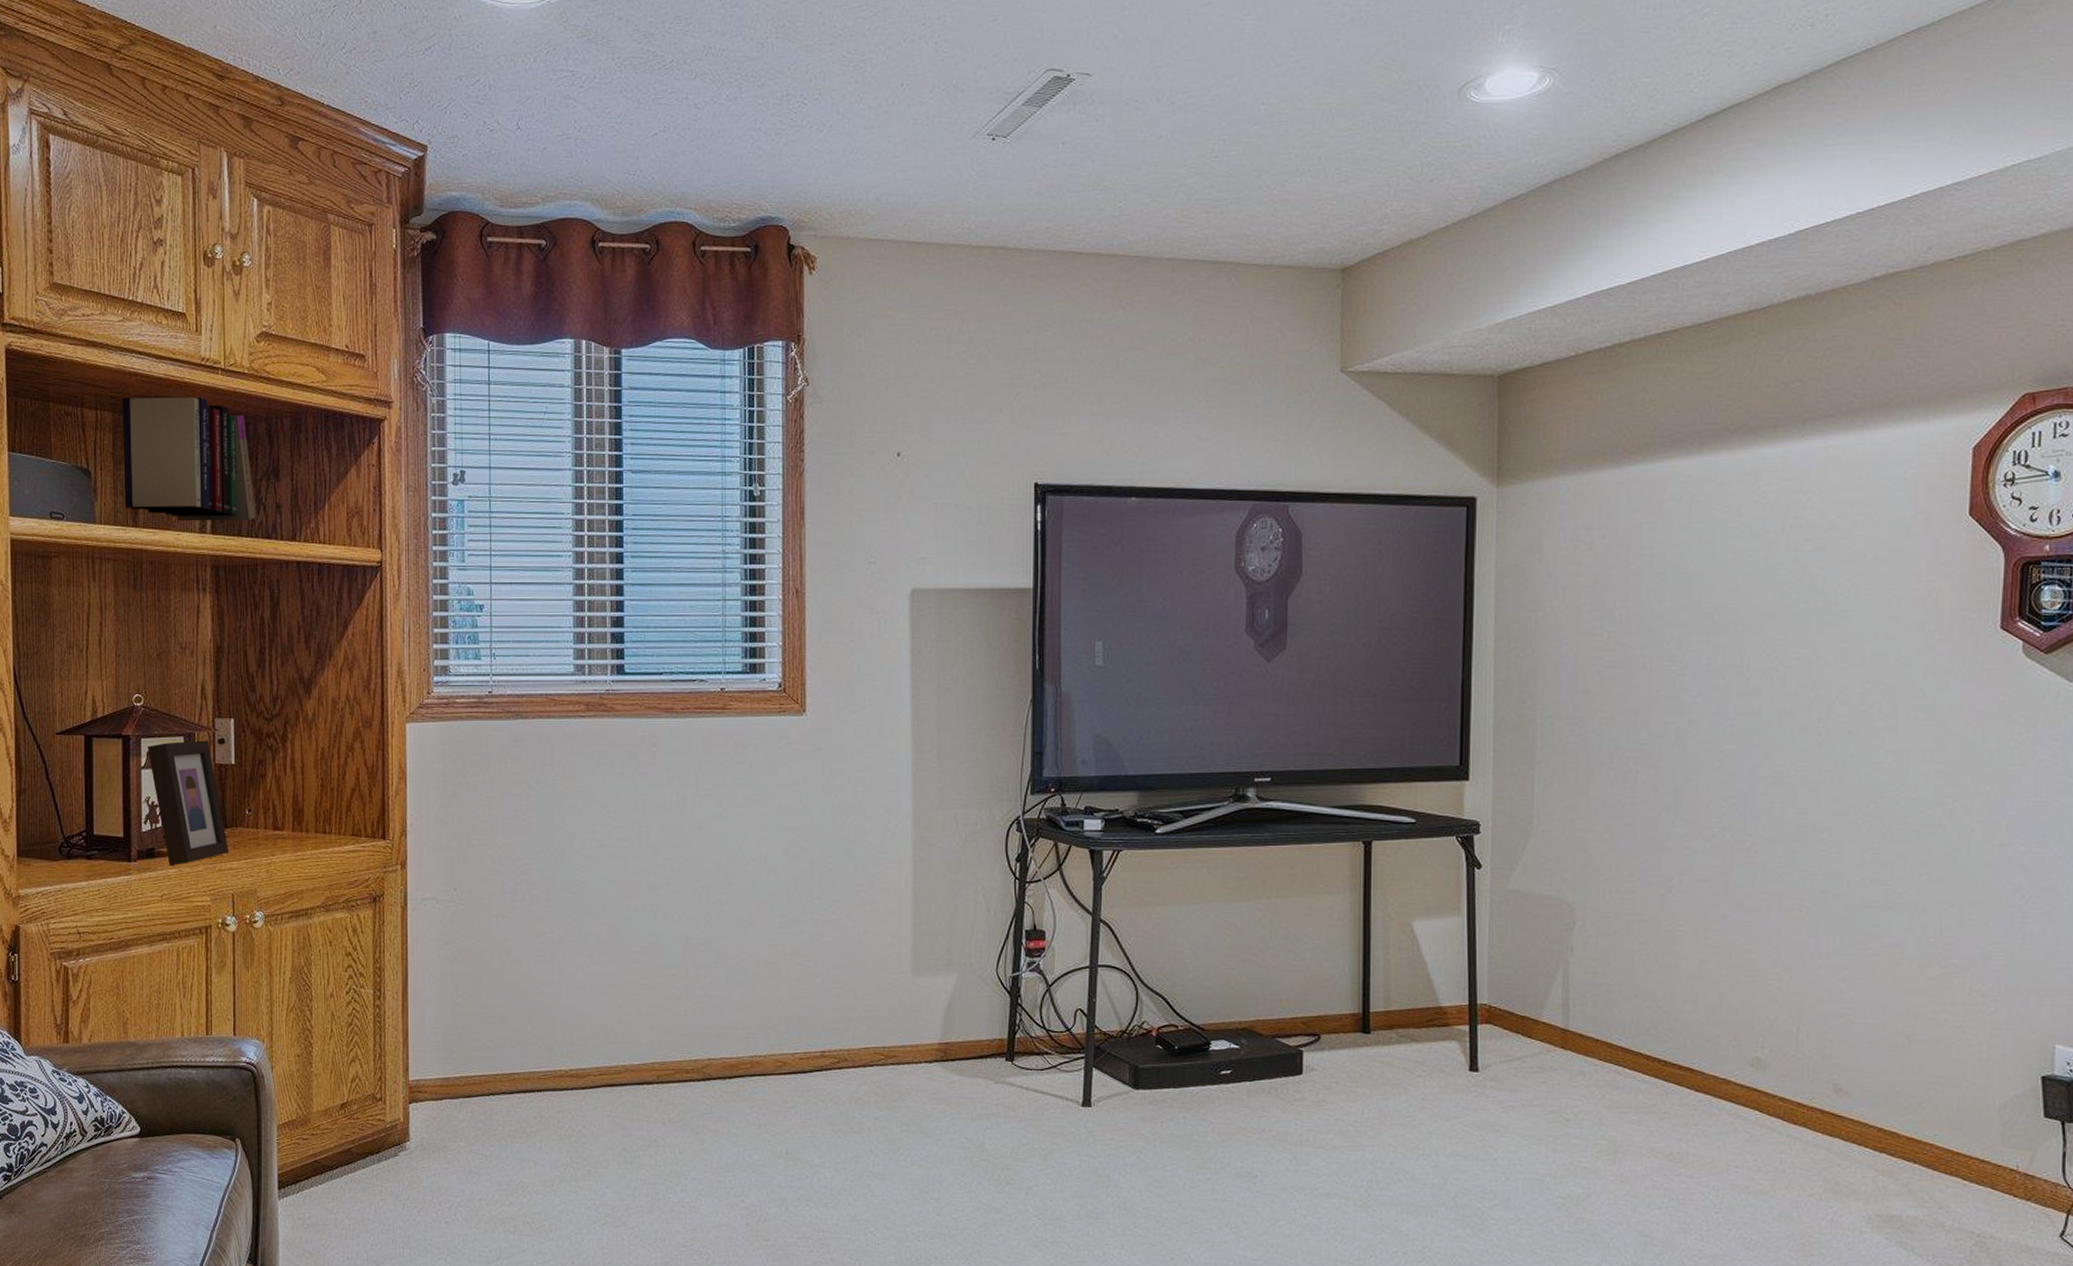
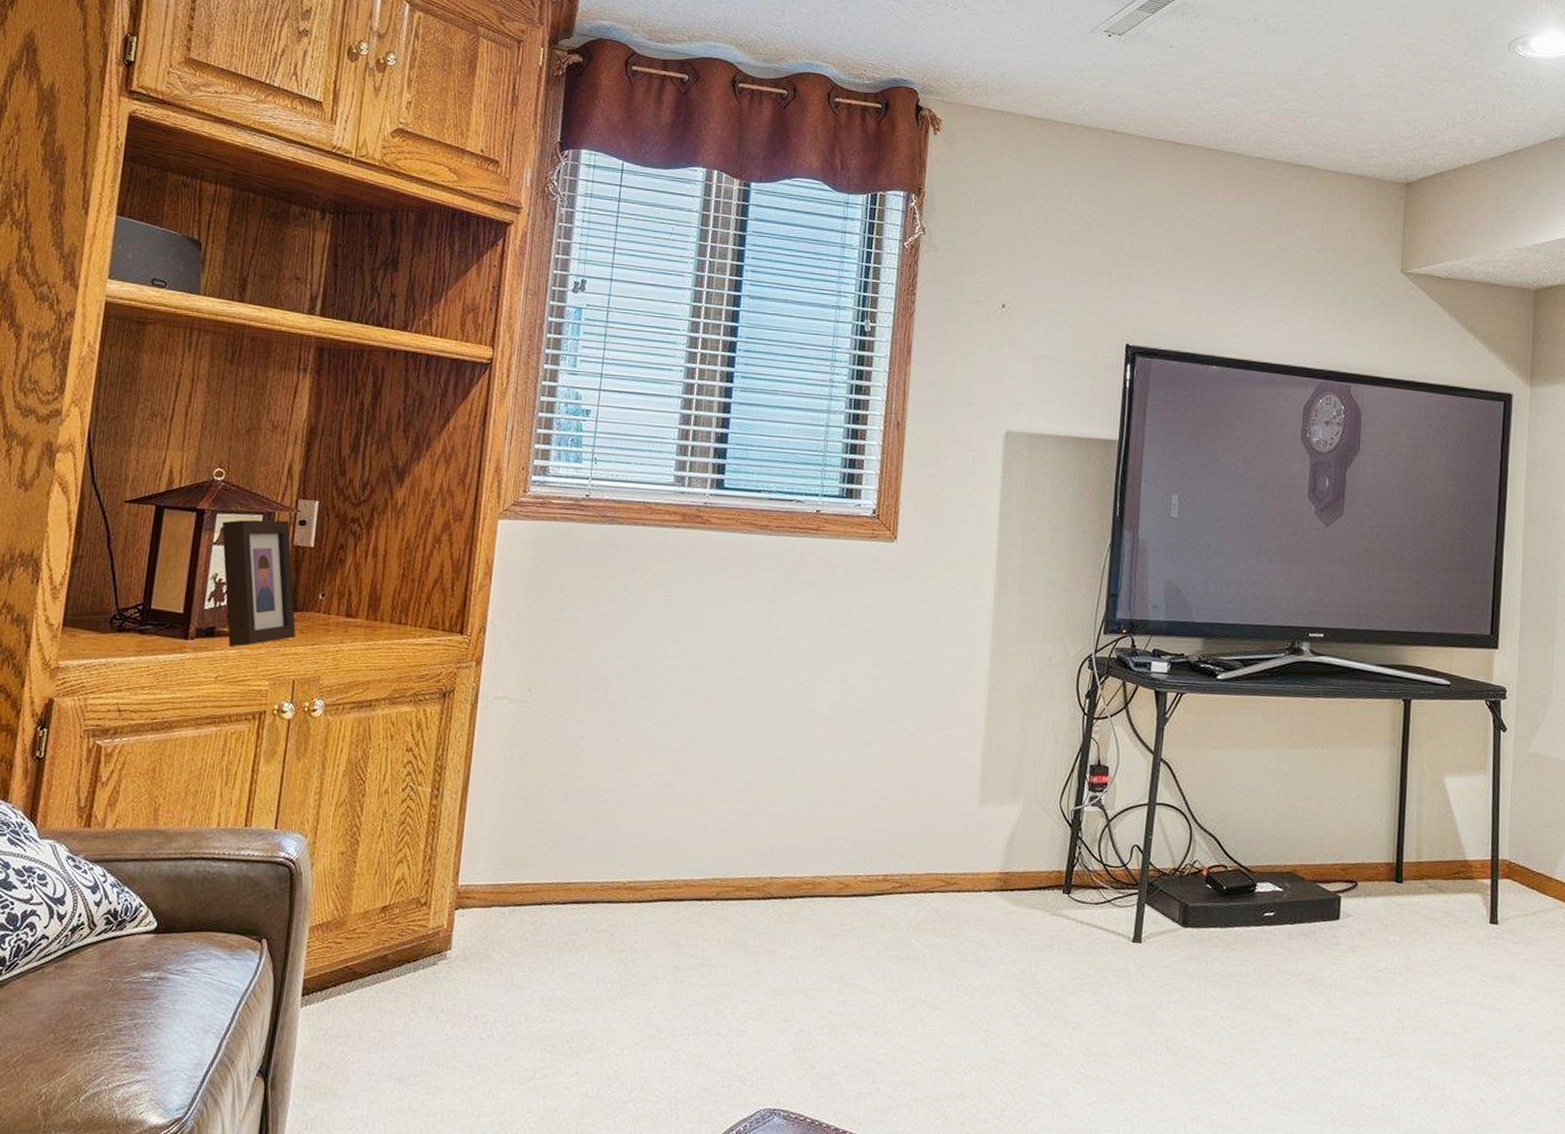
books: present [122,396,255,522] -> none [233,176,370,307]

